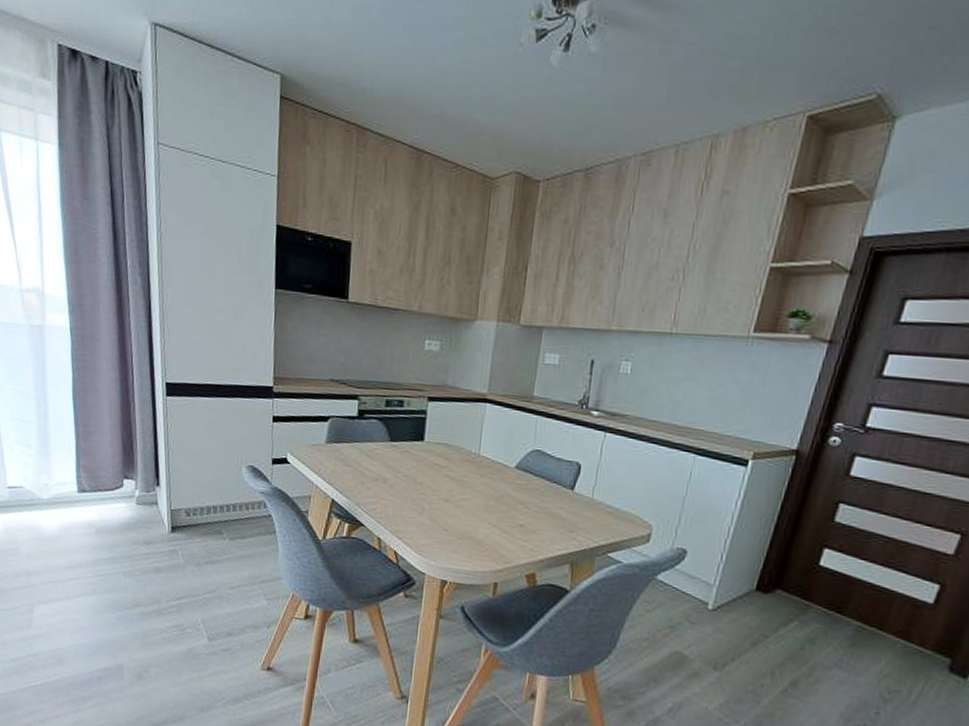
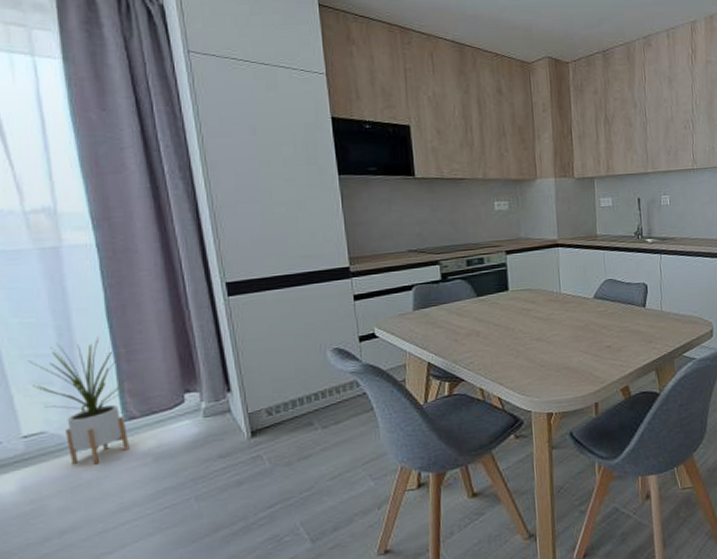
house plant: none [16,413,87,524] -> present [29,337,132,465]

